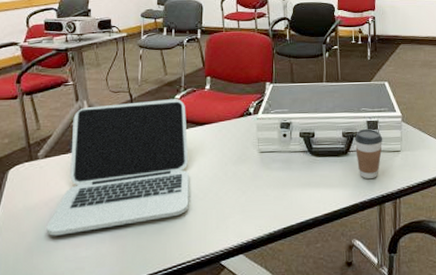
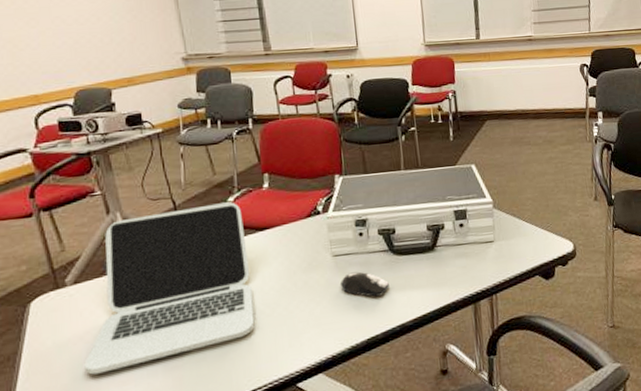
computer mouse: none [263,168,306,191] -> present [340,271,389,297]
coffee cup: present [355,129,383,180] -> none [441,219,474,276]

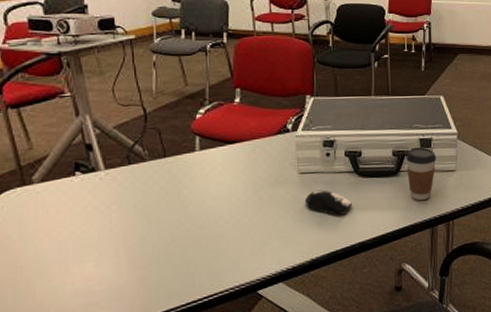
laptop: present [84,202,255,375] -> none [49,113,220,270]
coffee cup: none [441,219,474,276] -> present [406,147,437,201]

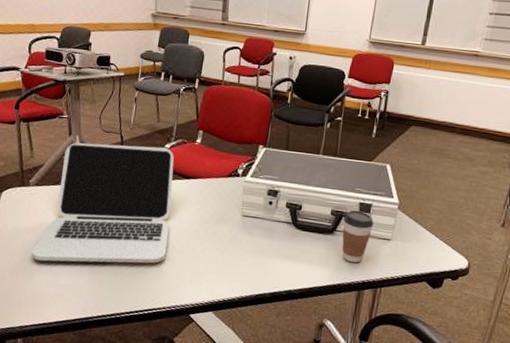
laptop: none [49,113,220,270] -> present [31,142,174,264]
computer mouse: present [304,190,352,215] -> none [243,234,286,261]

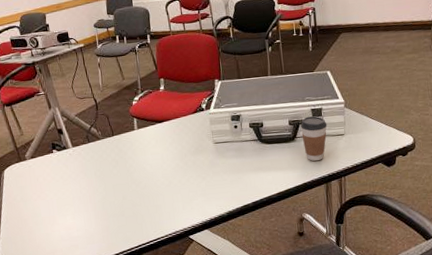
laptop: present [31,142,174,264] -> none [42,100,158,221]

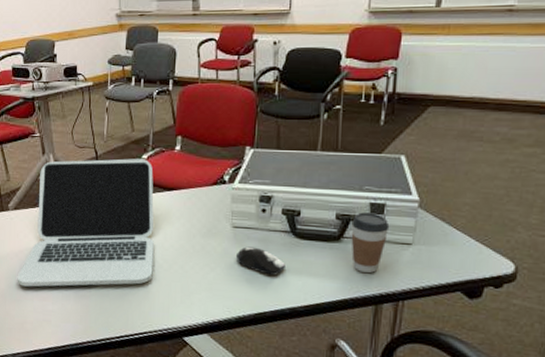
laptop: none [42,100,158,221] -> present [17,158,154,287]
computer mouse: none [220,156,258,176] -> present [235,246,285,276]

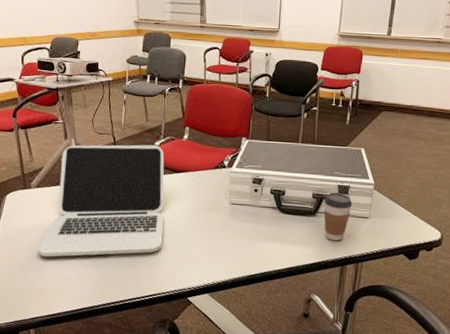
computer mouse: present [235,246,285,276] -> none [232,220,273,244]

